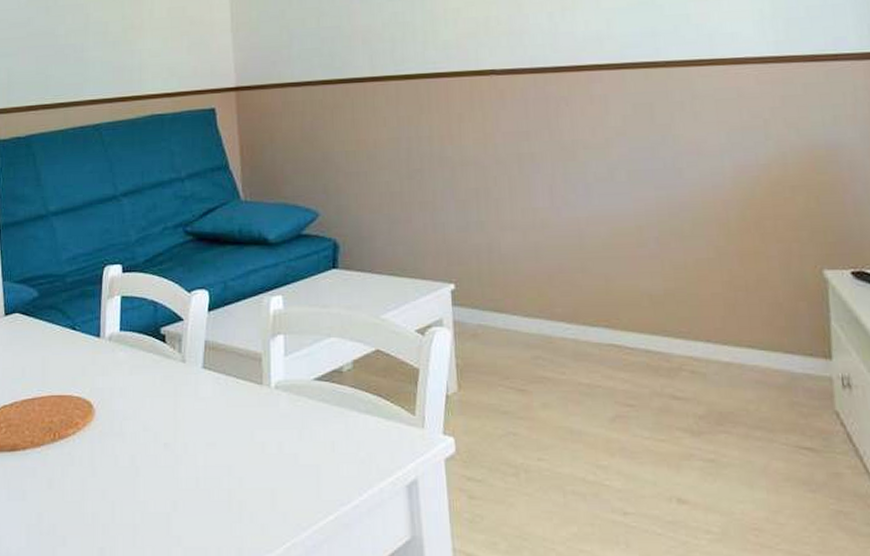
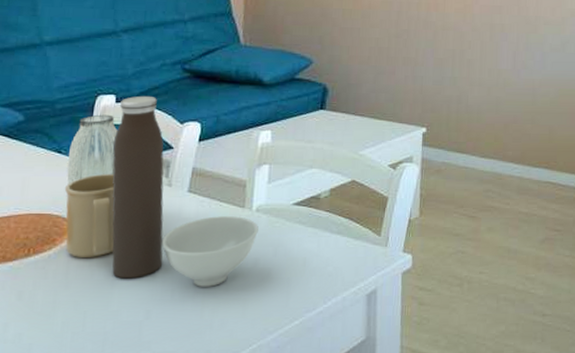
vase: none [82,286,127,363] -> present [66,114,118,184]
mug: none [82,350,135,442] -> present [64,173,115,257]
water bottle: none [123,263,185,466] -> present [112,95,164,279]
bowl: none [181,394,280,475] -> present [161,216,258,287]

